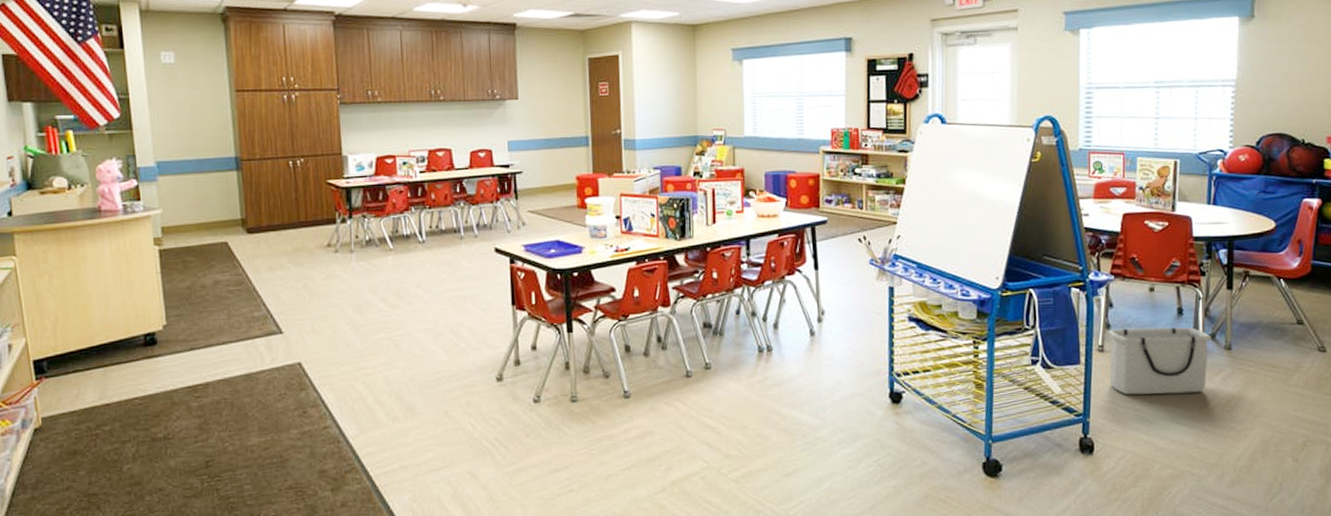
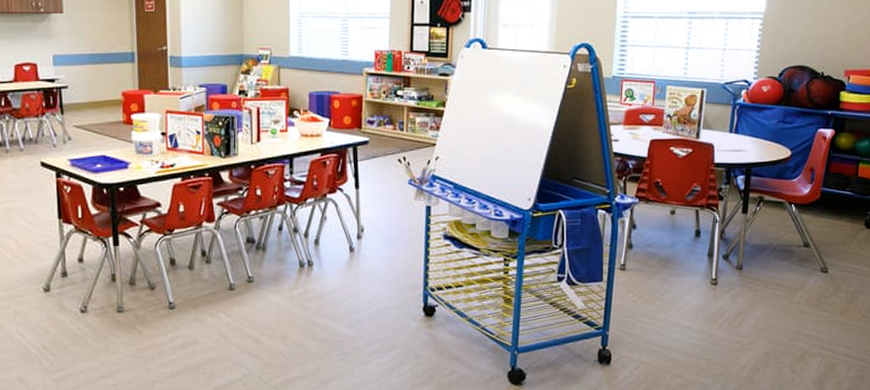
storage bin: present [1108,327,1212,395] -> none [629,248,725,311]

